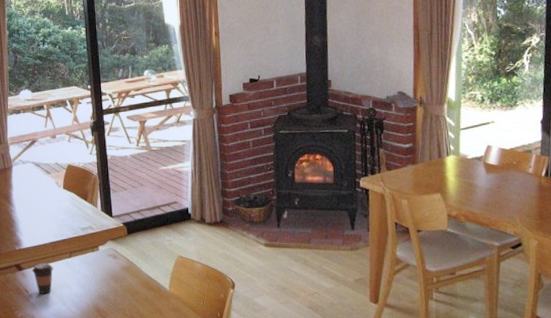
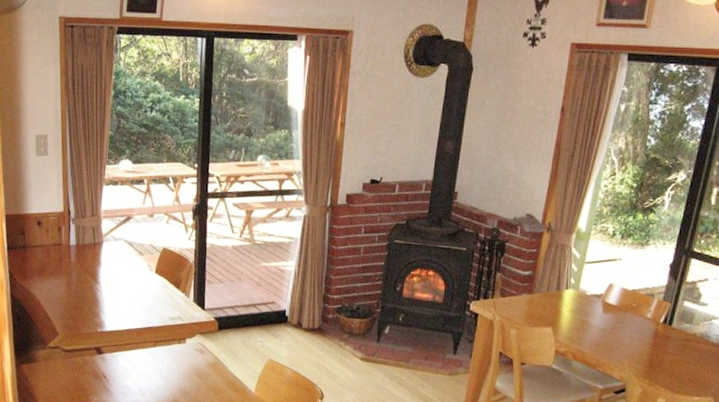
coffee cup: present [32,262,54,294] -> none [112,348,136,382]

